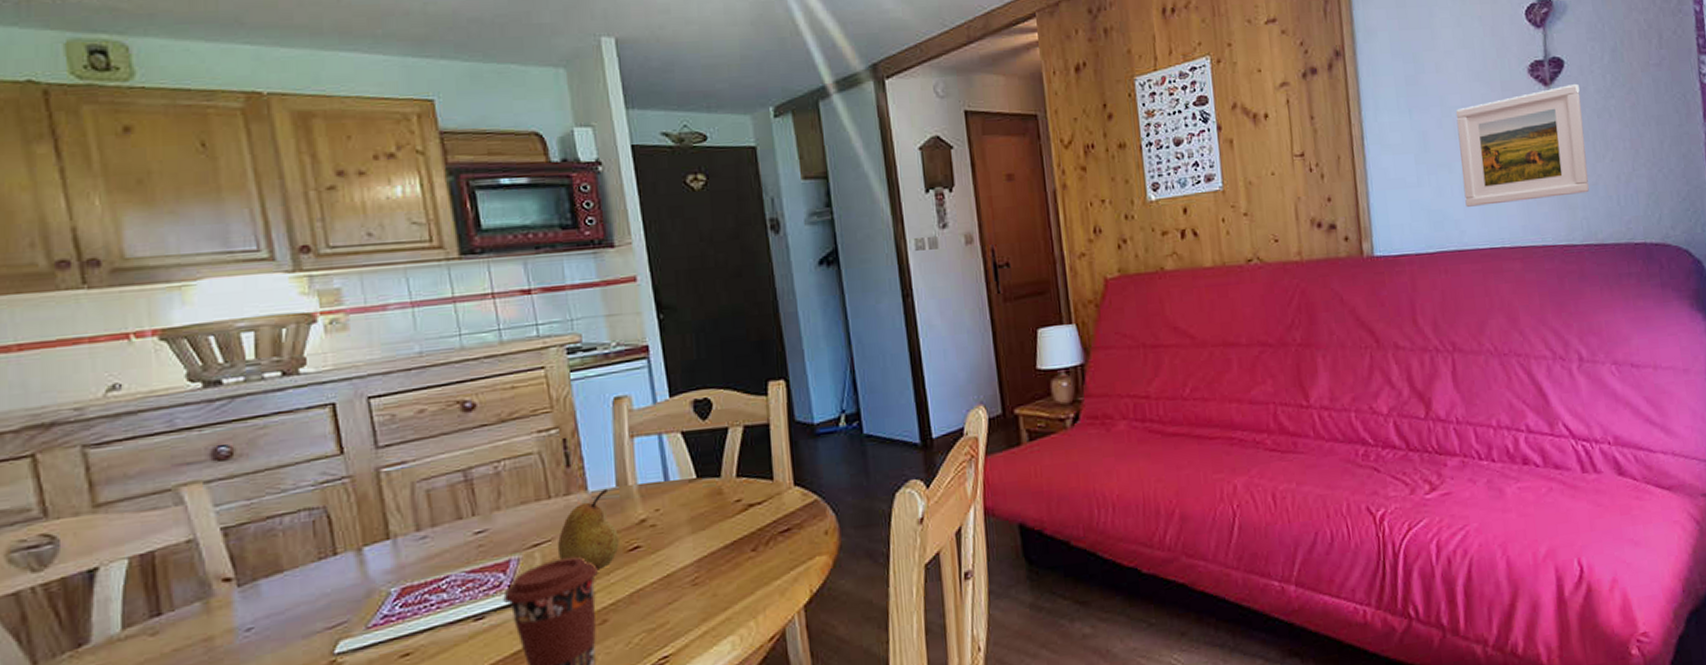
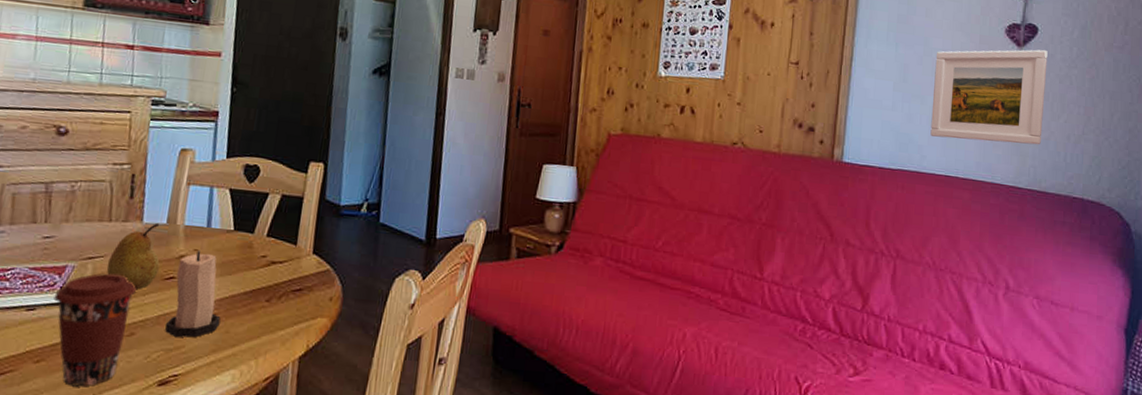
candle: none [640,509,704,613] -> present [165,249,221,338]

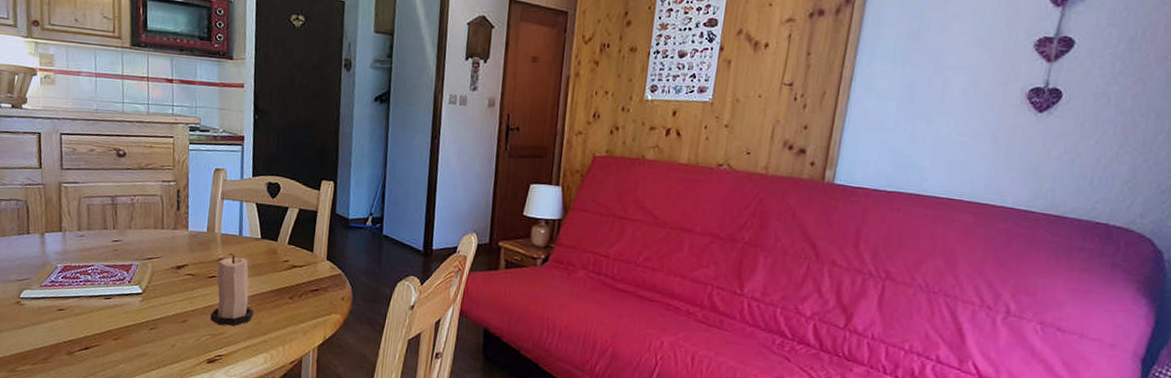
coffee cup: present [54,273,136,387] -> none [124,271,186,361]
fruit: present [106,222,160,290] -> none [162,231,203,286]
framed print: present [930,49,1048,145] -> none [934,65,1084,168]

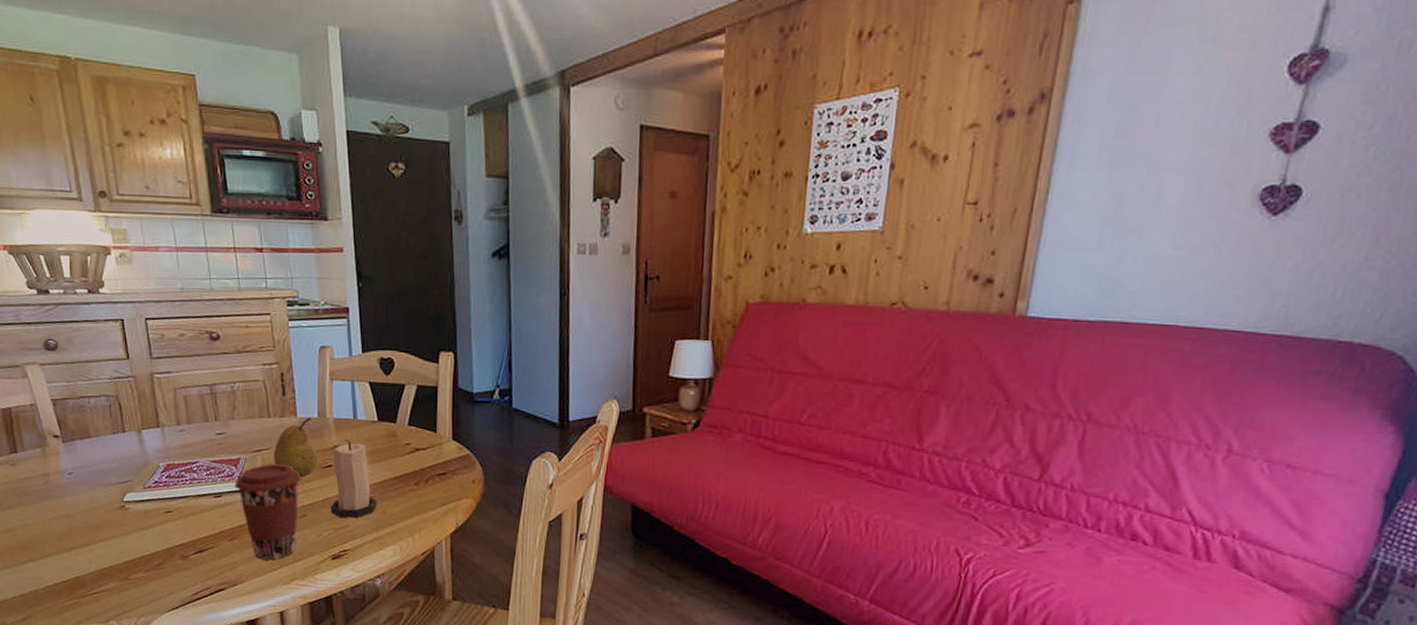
coffee cup: none [124,271,186,361] -> present [234,463,301,561]
fruit: none [162,231,203,286] -> present [273,416,317,478]

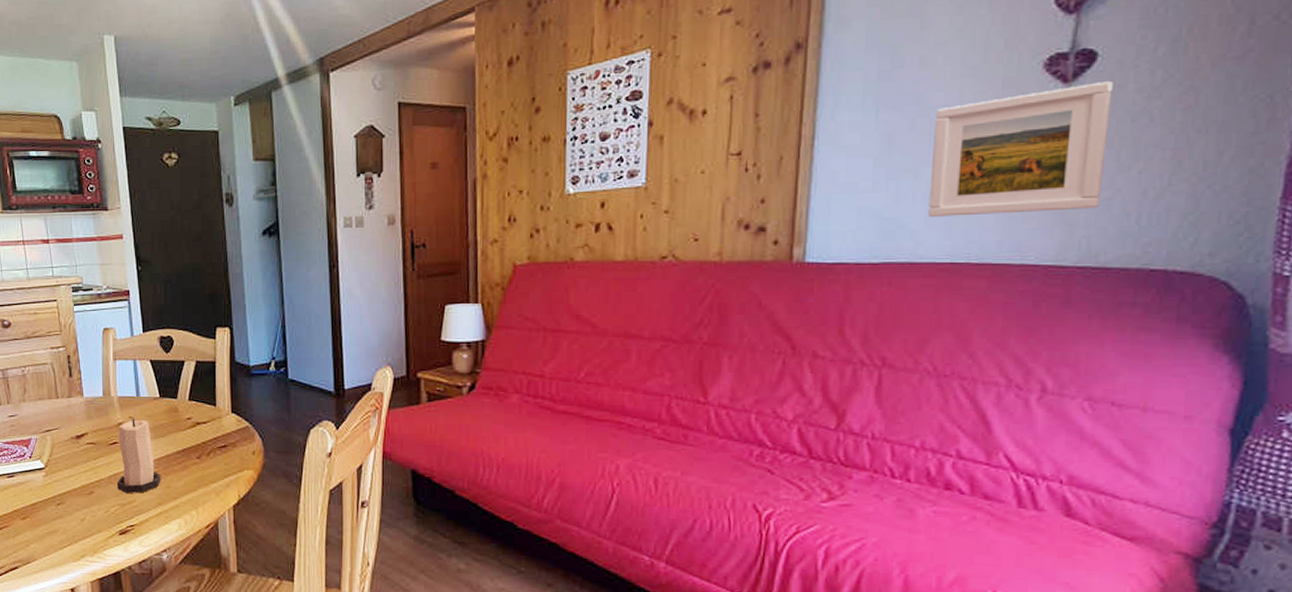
coffee cup: present [234,463,301,561] -> none [26,442,88,538]
fruit: present [273,416,317,478] -> none [61,396,103,456]
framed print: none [1146,155,1330,280] -> present [928,81,1113,217]

